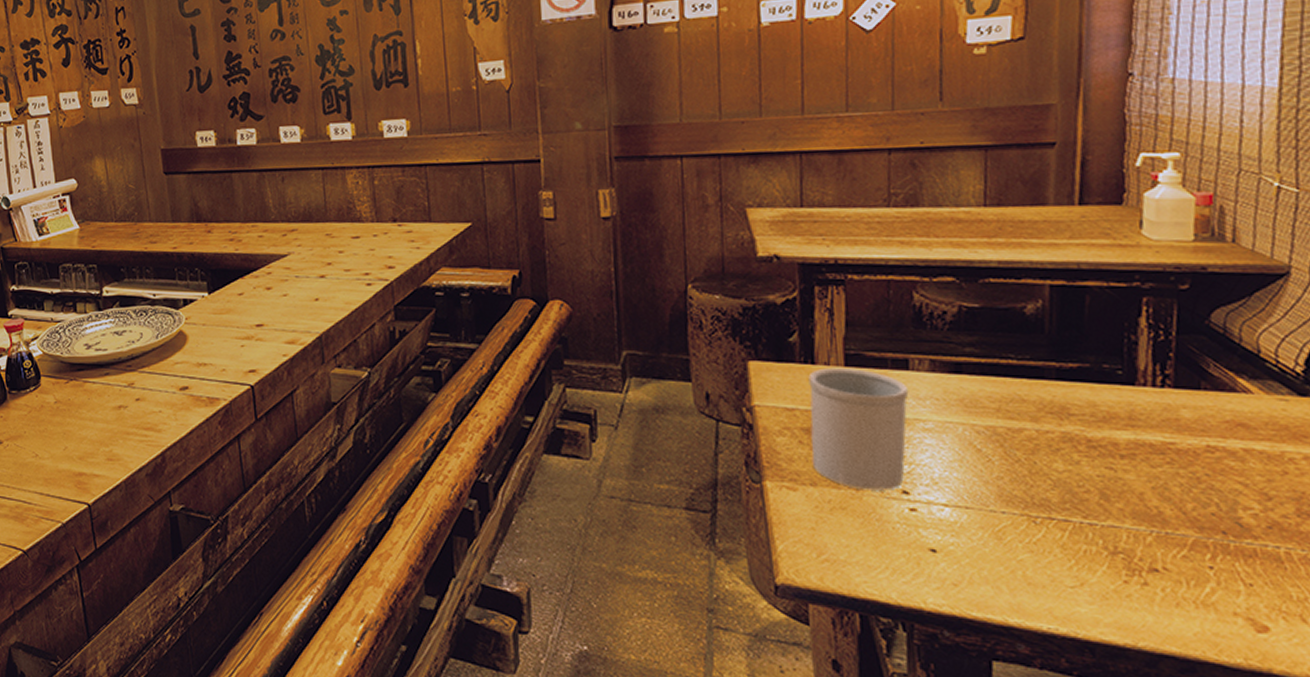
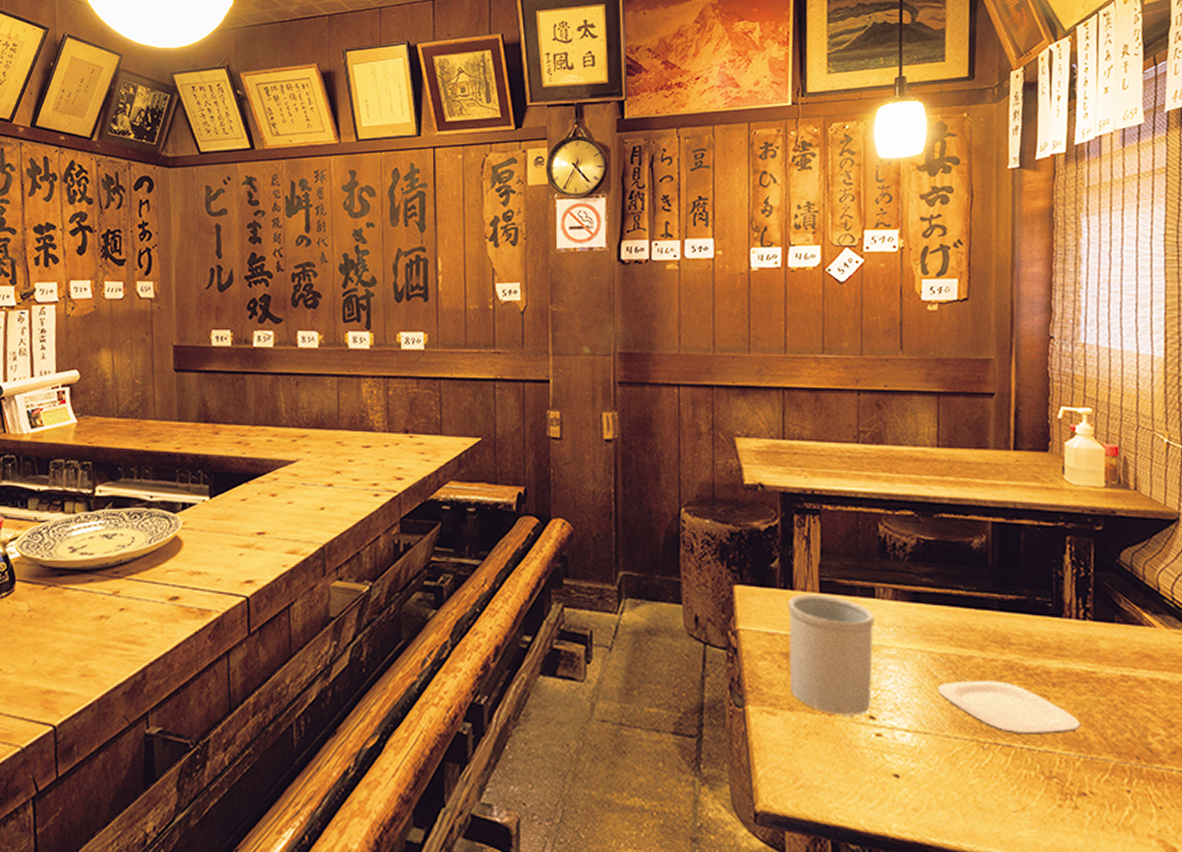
plate: none [981,453,1155,509] -> present [937,680,1081,735]

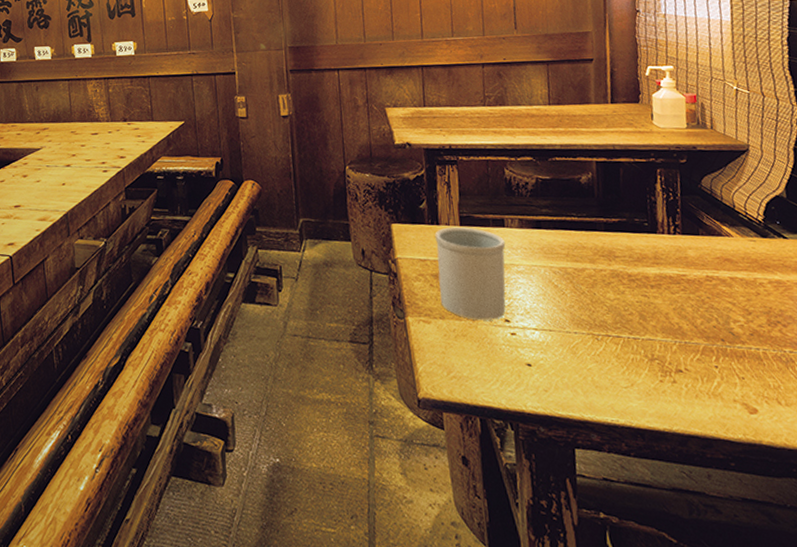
plate: present [937,680,1081,735] -> none [558,286,676,327]

